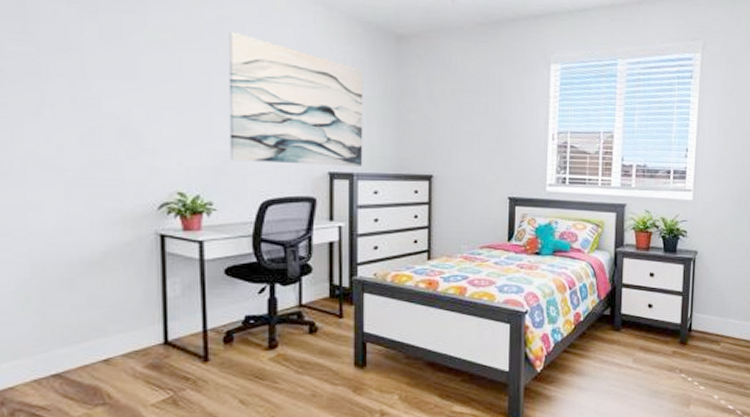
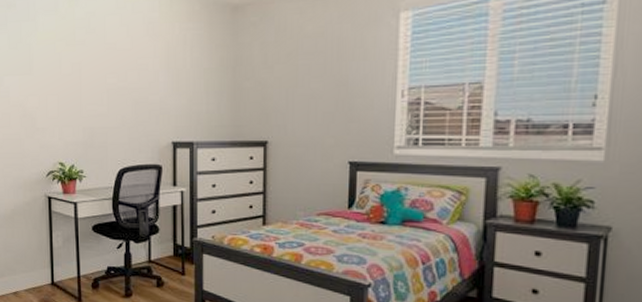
wall art: present [228,32,364,166] -> none [93,25,202,136]

